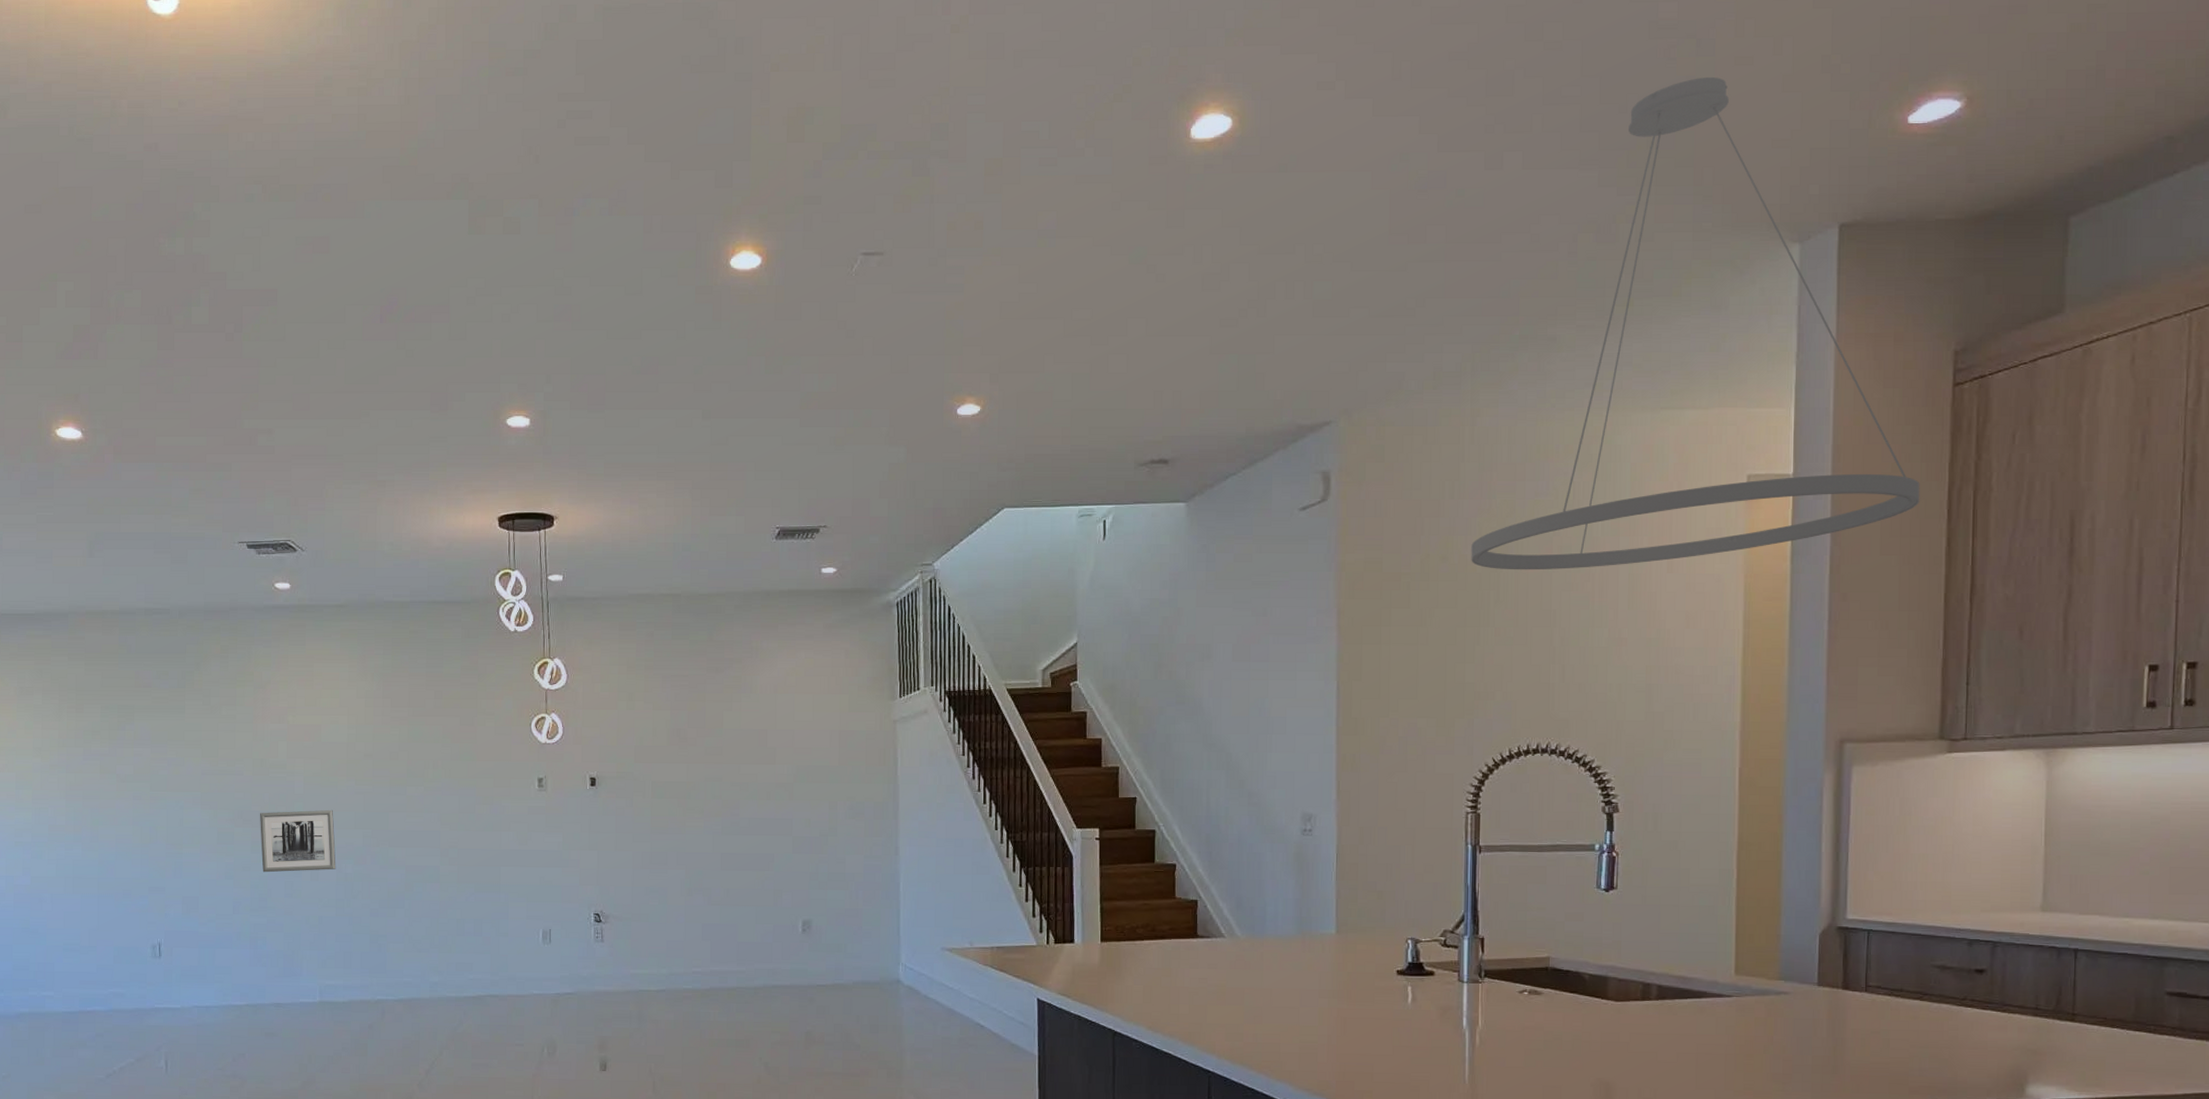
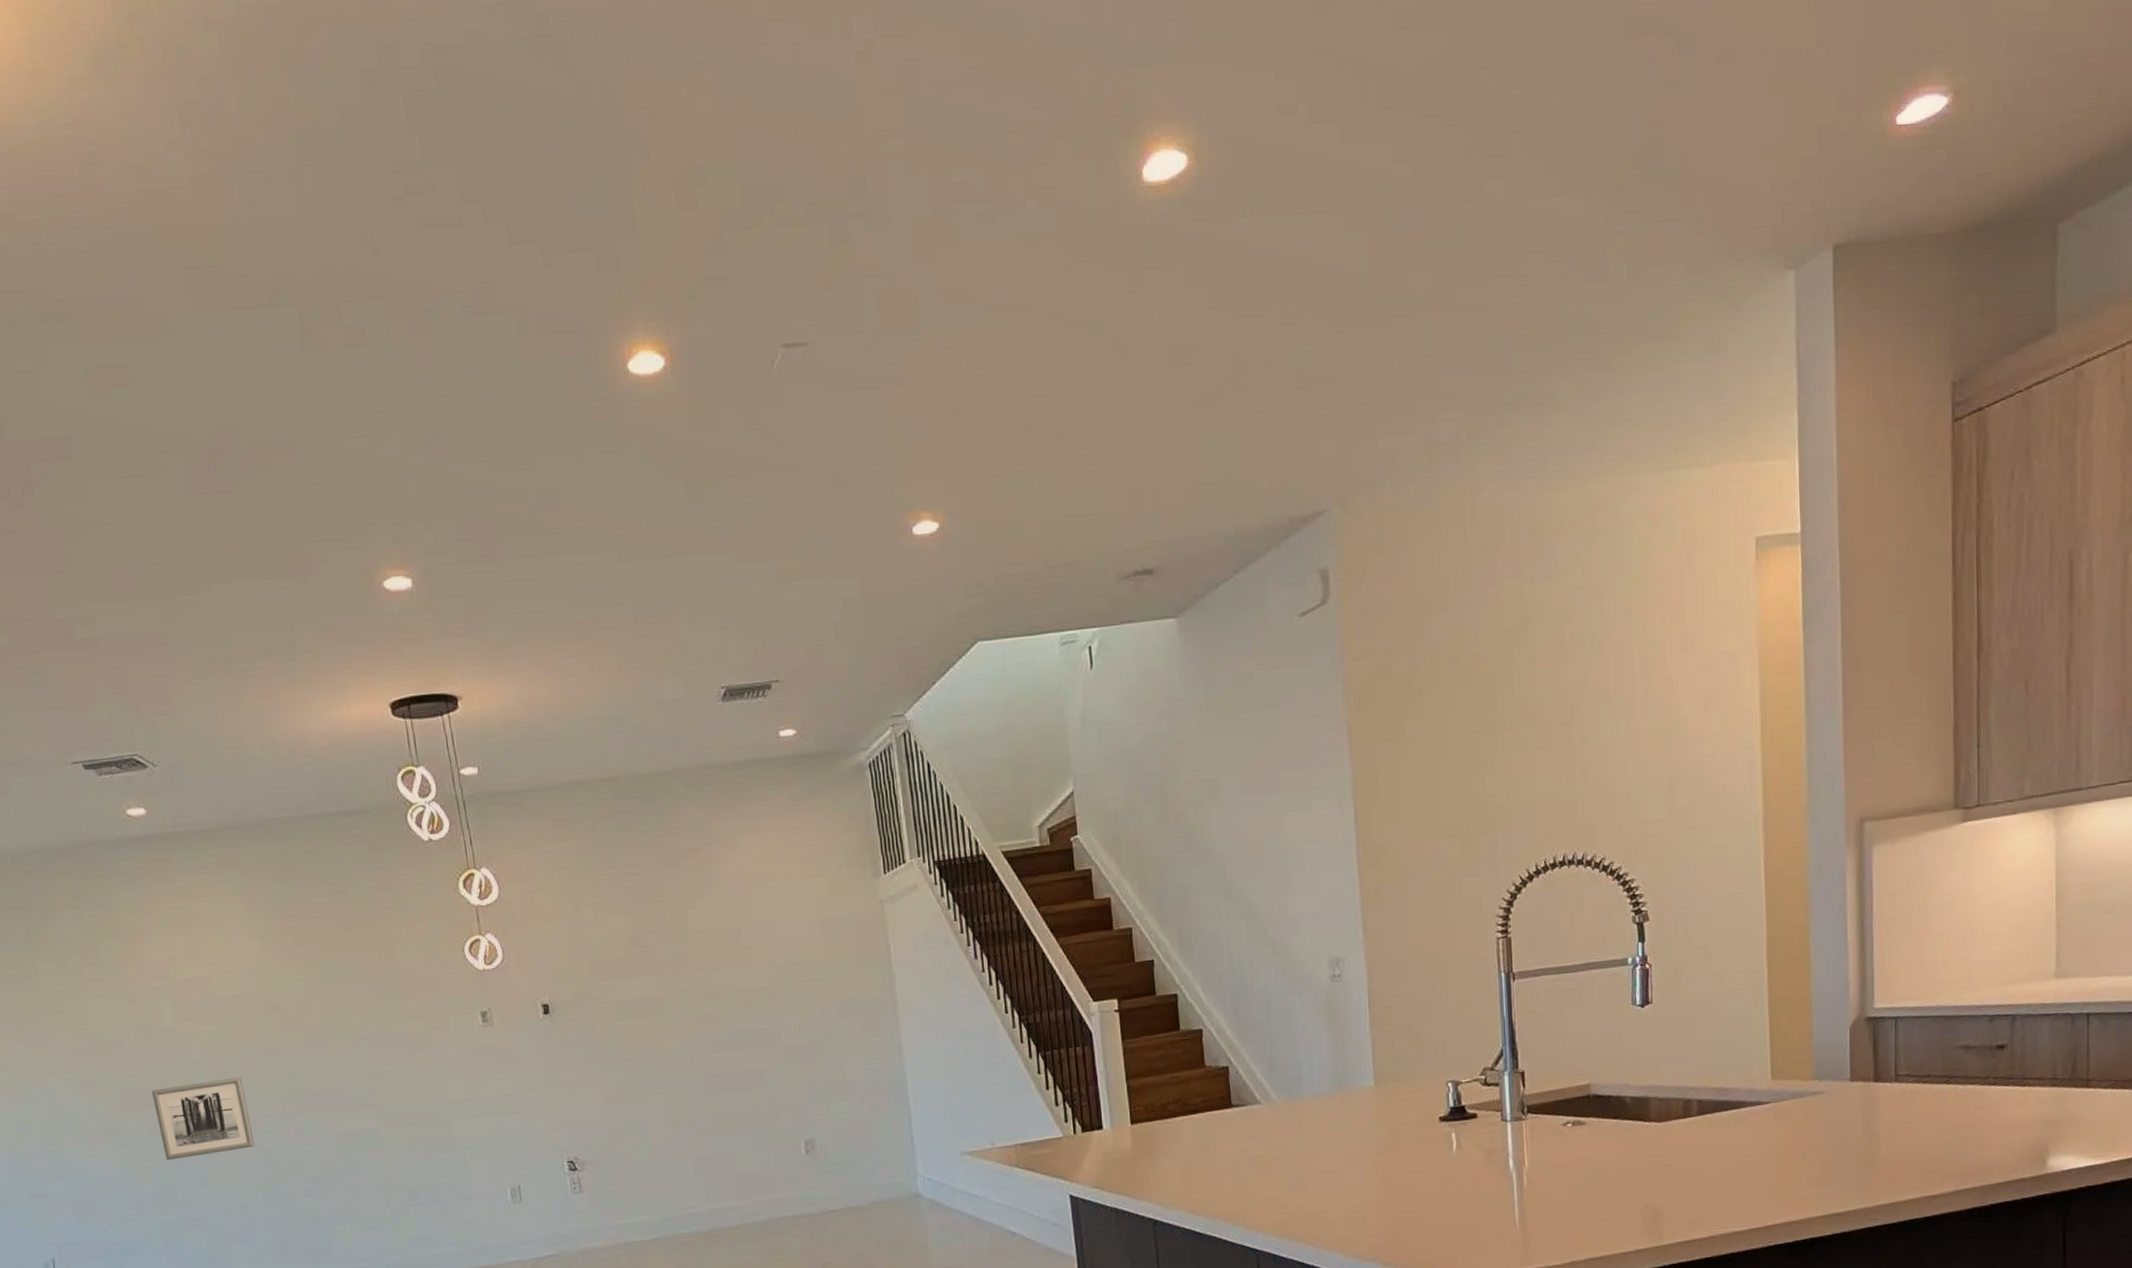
pendant light: present [1471,77,1920,570] -> none [1481,80,1925,666]

